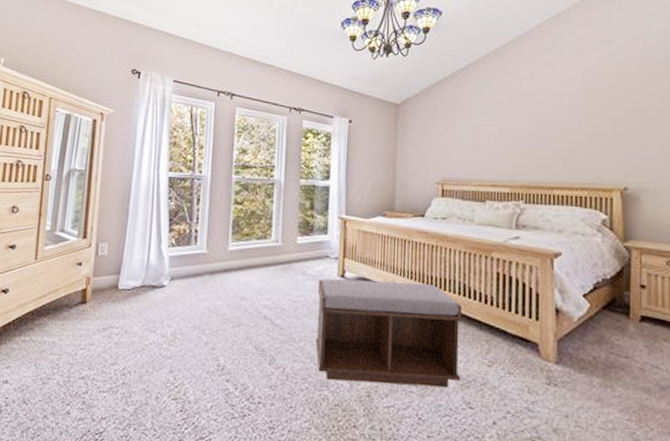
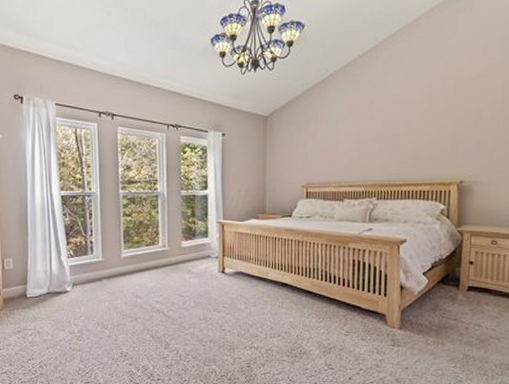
bench: present [316,278,463,388] -> none [202,273,324,357]

